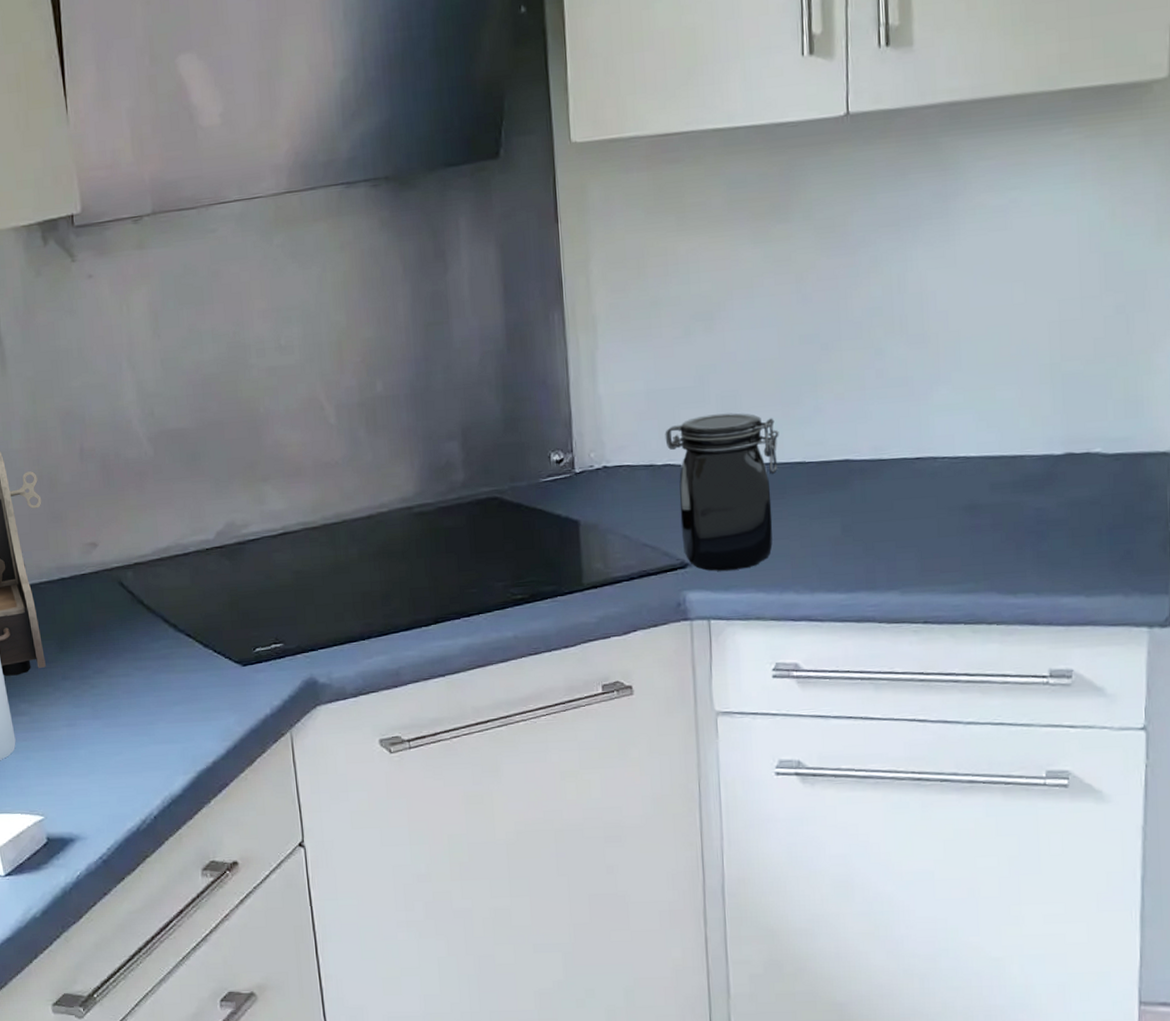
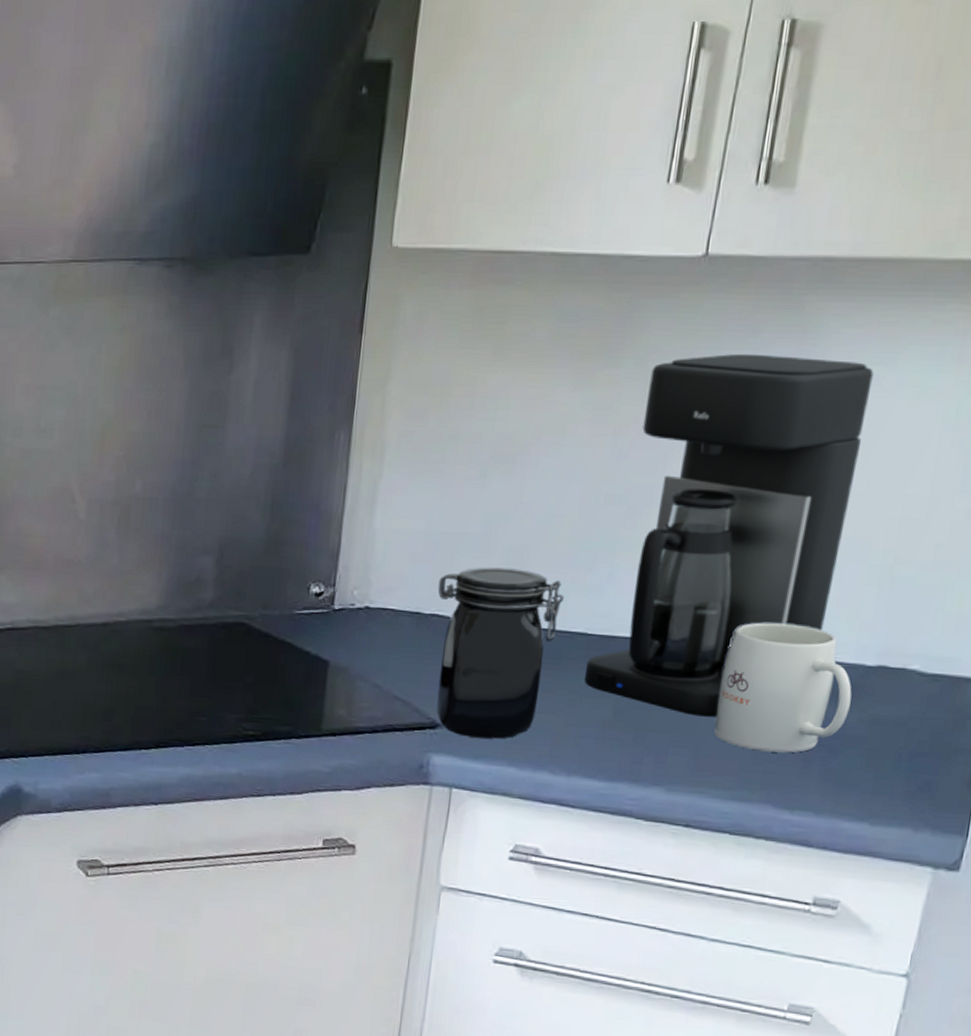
coffee maker: none [809,189,1013,522] -> present [584,354,874,717]
mug: none [930,427,1048,546] -> present [714,622,852,753]

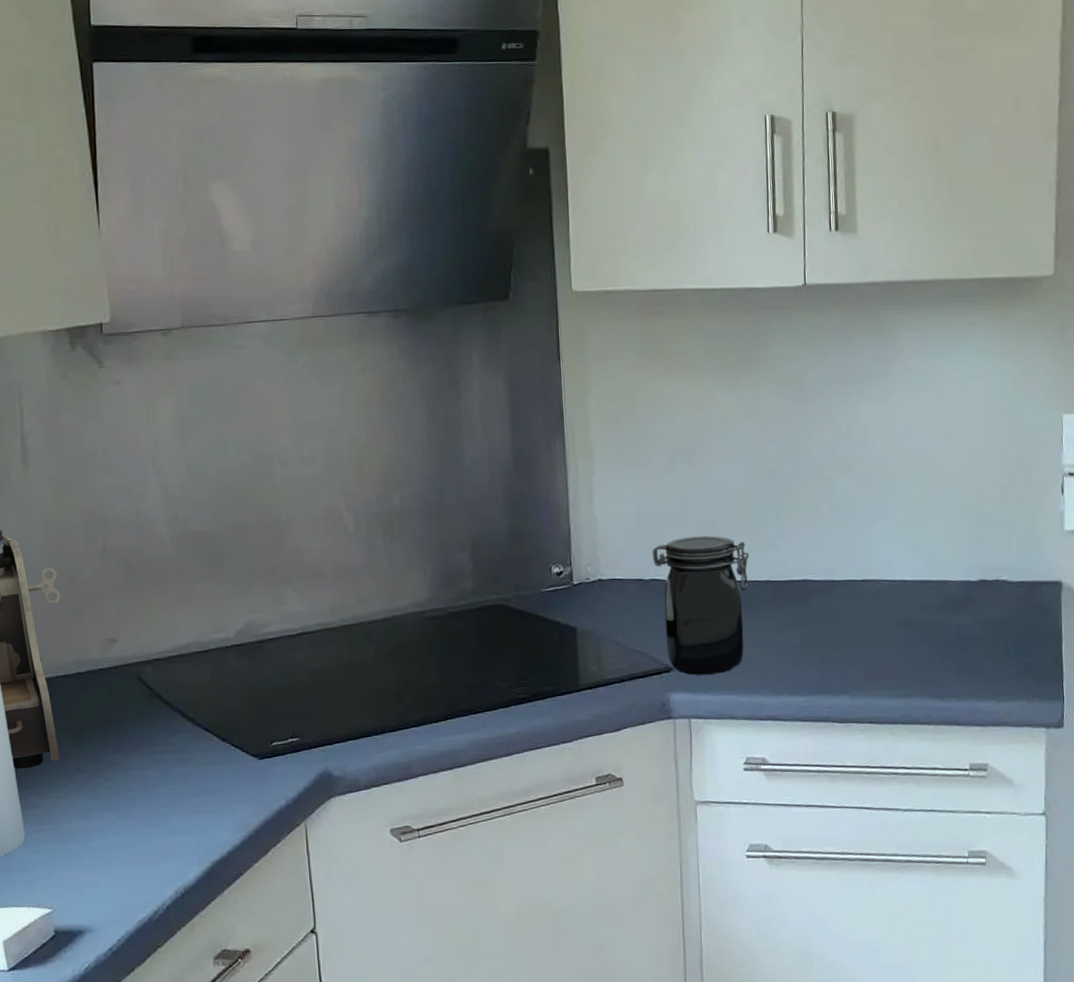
coffee maker: present [584,354,874,717] -> none [775,356,938,635]
mug: present [714,622,852,753] -> none [873,556,967,656]

